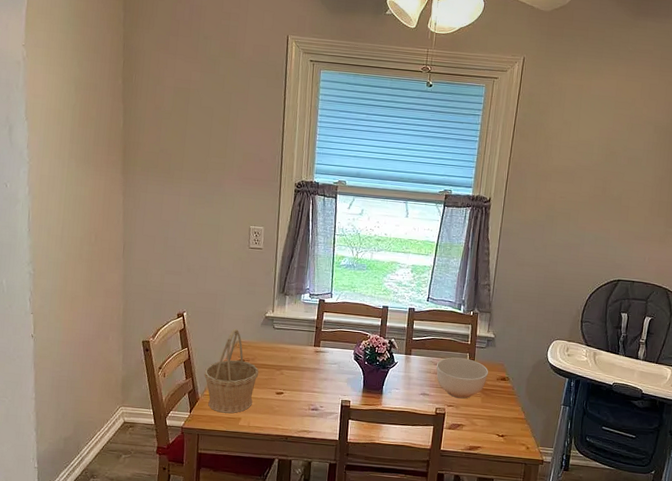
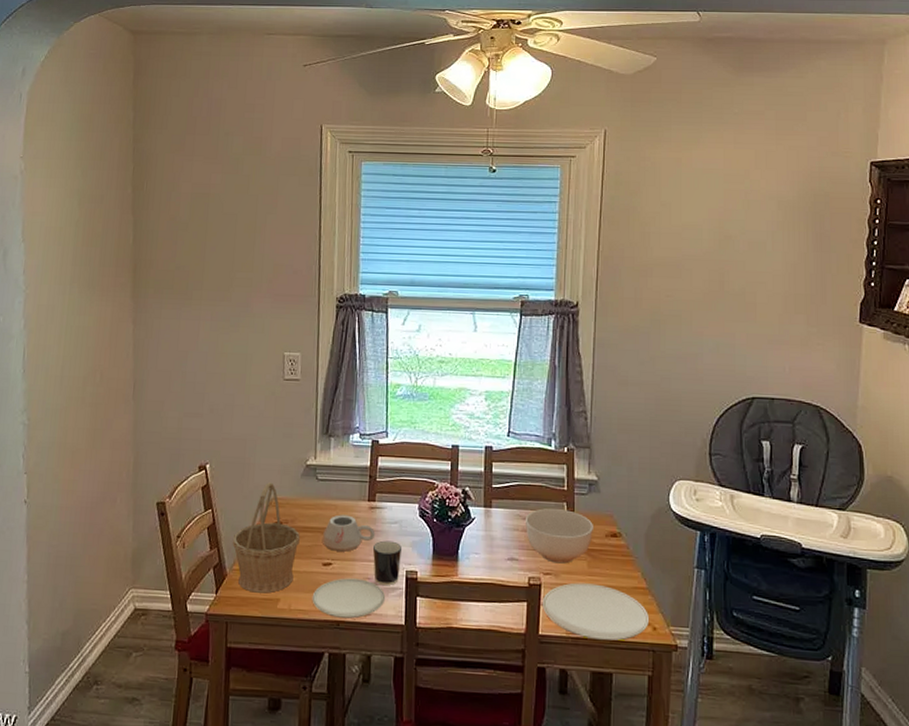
plate: none [266,404,325,434] -> present [312,578,386,619]
cup: none [276,356,319,384] -> present [322,514,376,552]
mug: none [316,377,340,411] -> present [372,540,403,586]
plate: none [444,413,525,456] -> present [542,583,650,642]

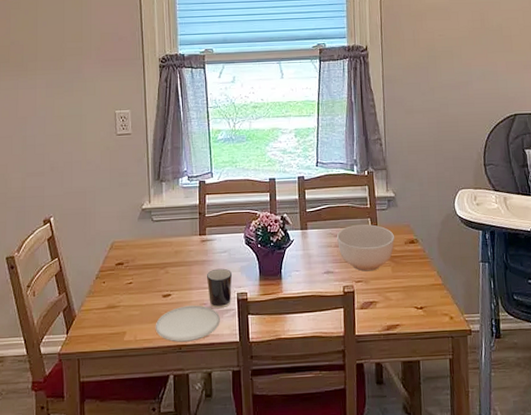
basket: present [232,482,300,593] -> none [79,228,140,329]
cup: present [322,514,376,552] -> none [160,249,208,283]
plate: present [542,583,650,642] -> none [356,285,447,334]

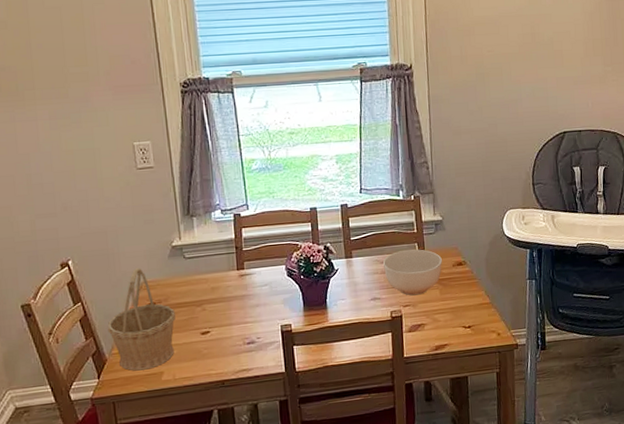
basket: none [79,228,140,329] -> present [107,268,175,371]
plate: present [155,305,221,342] -> none [194,339,265,378]
mug: present [206,268,233,309] -> none [246,301,275,342]

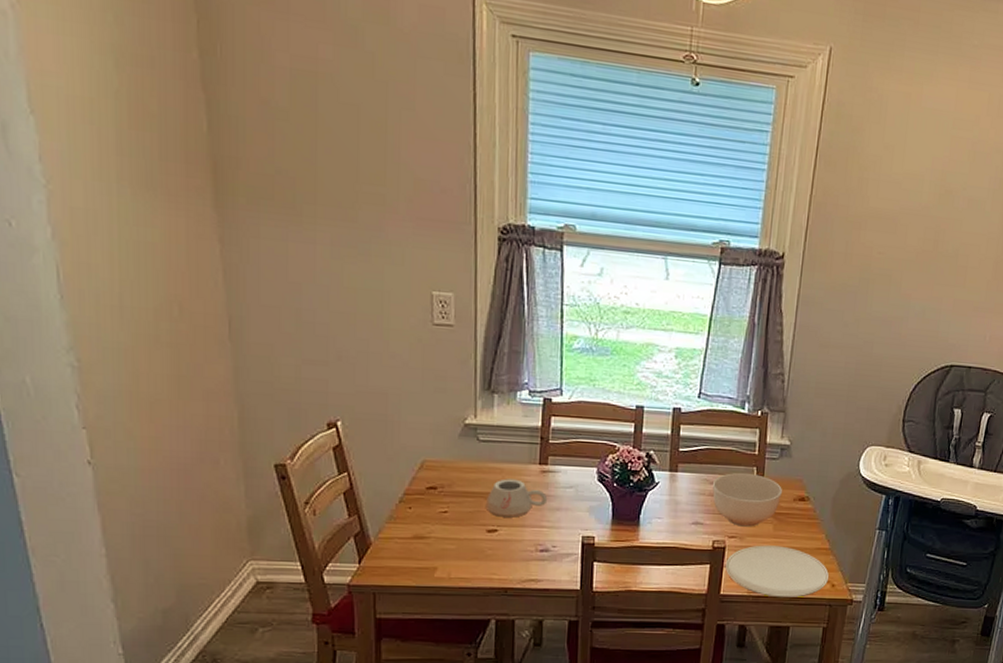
basket: present [107,268,175,371] -> none [376,443,459,562]
cup: none [196,285,248,320] -> present [485,479,548,518]
plate: none [404,307,494,353] -> present [725,545,830,598]

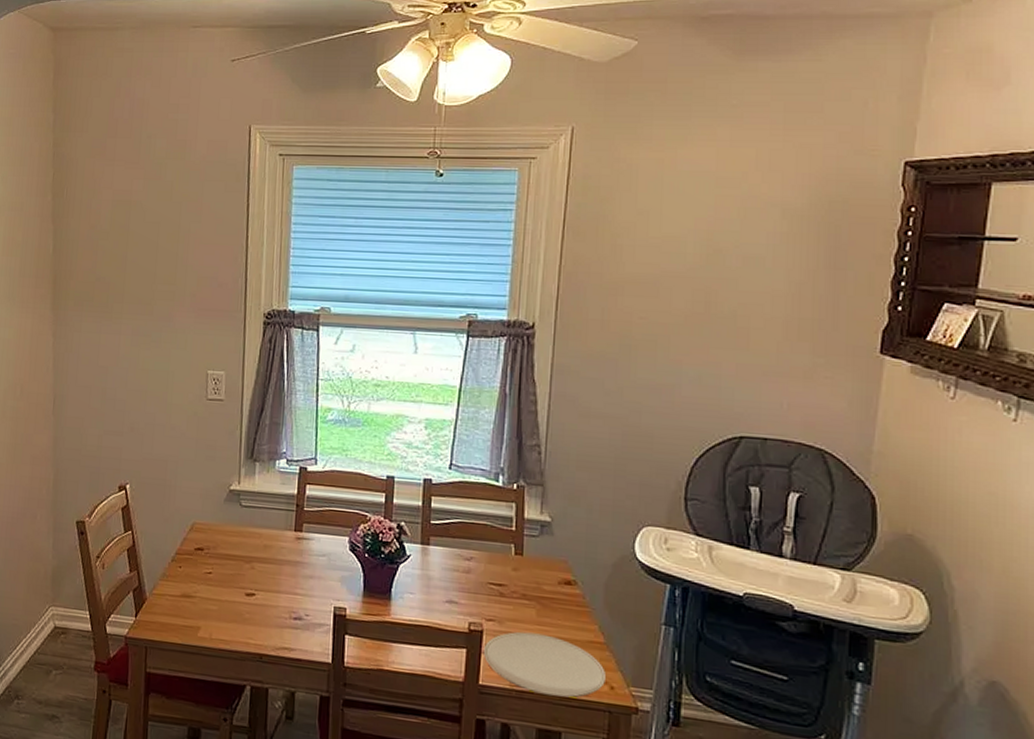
cup: present [485,479,548,518] -> none [245,543,302,583]
bowl: present [712,472,783,527] -> none [466,549,546,611]

